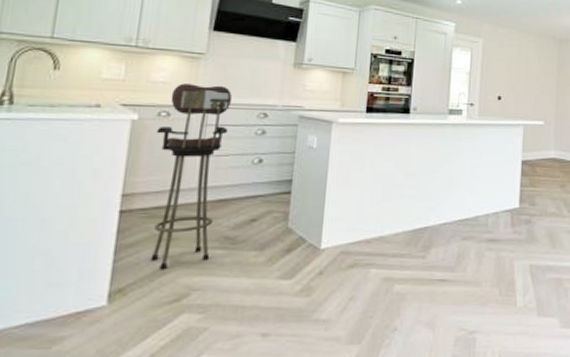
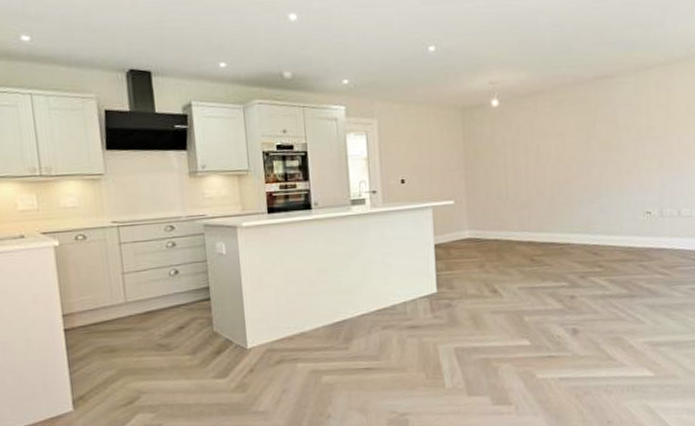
bar stool: present [150,83,233,270] -> none [78,203,150,378]

